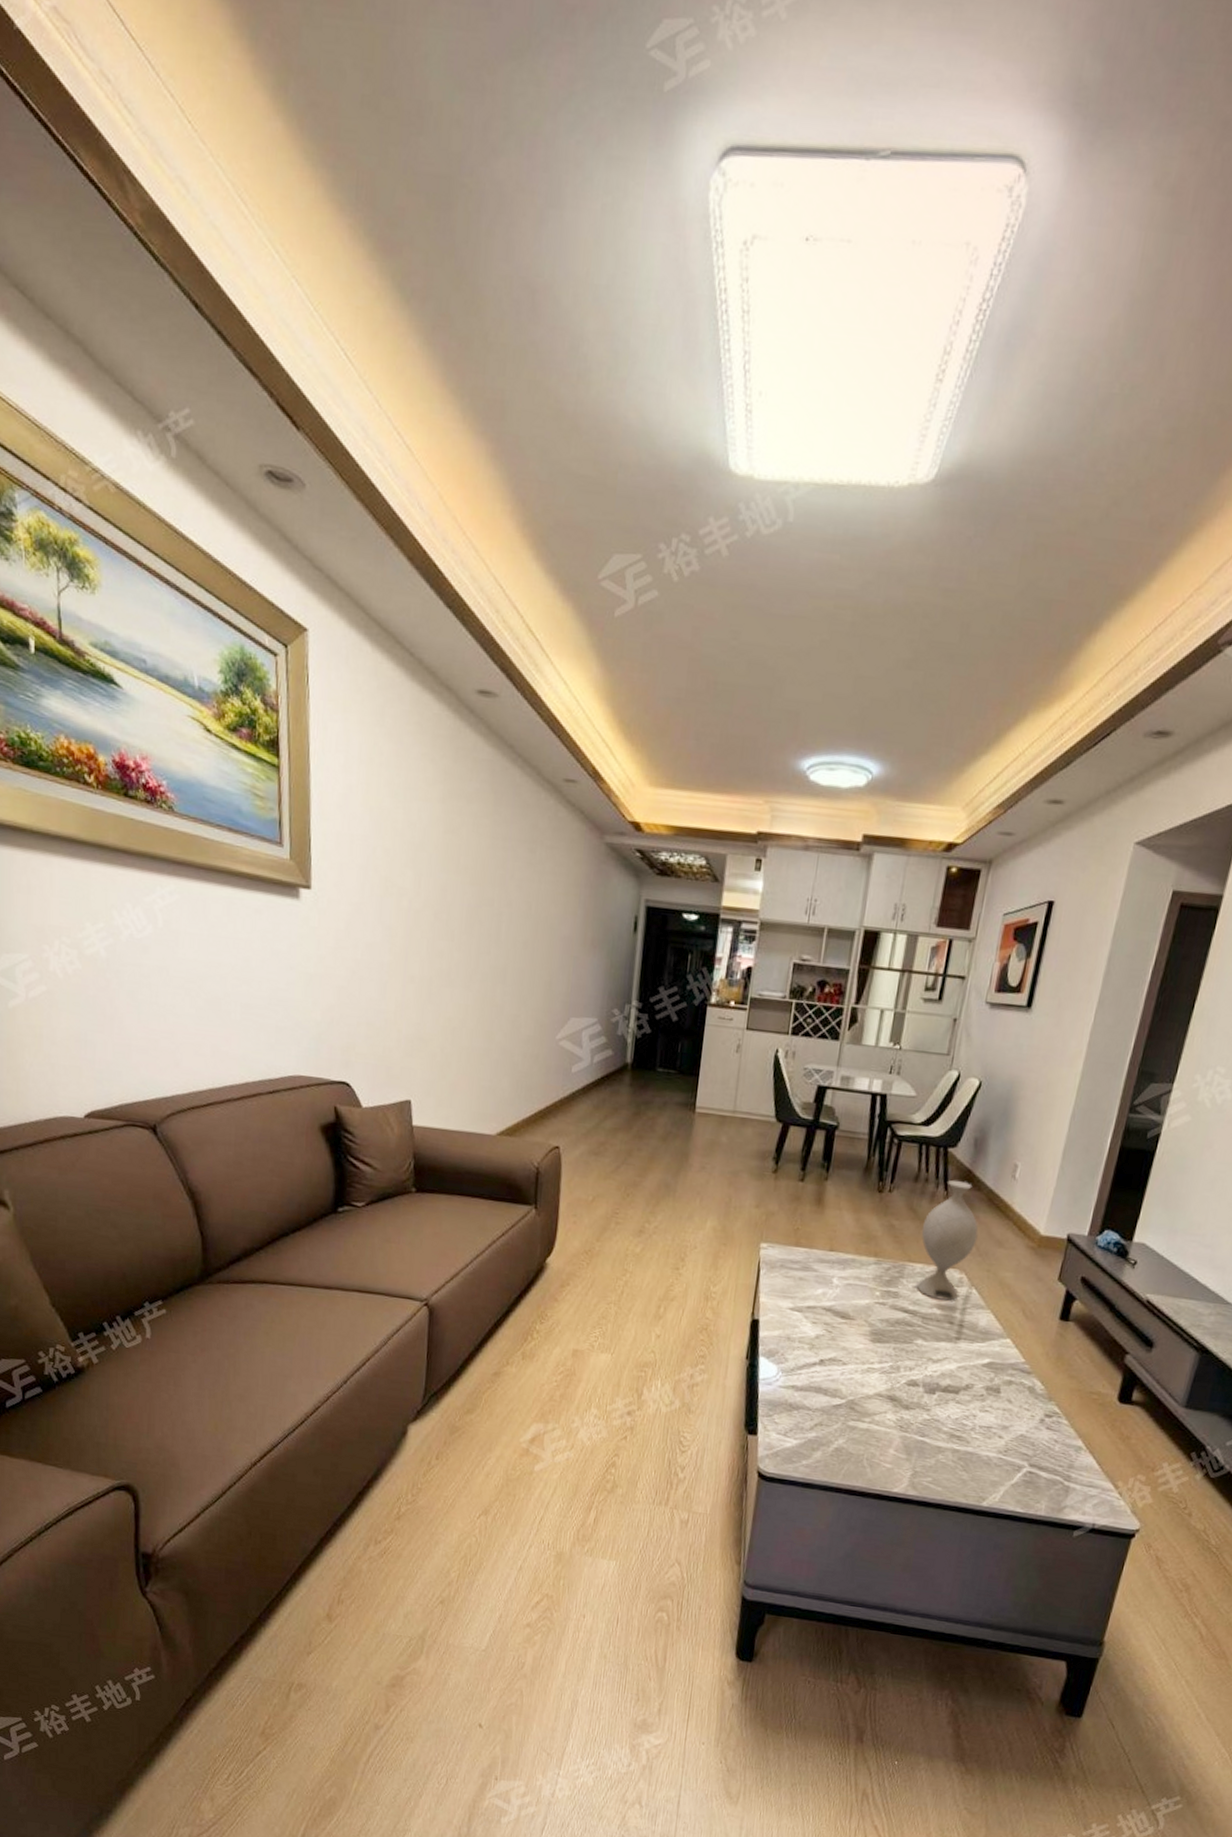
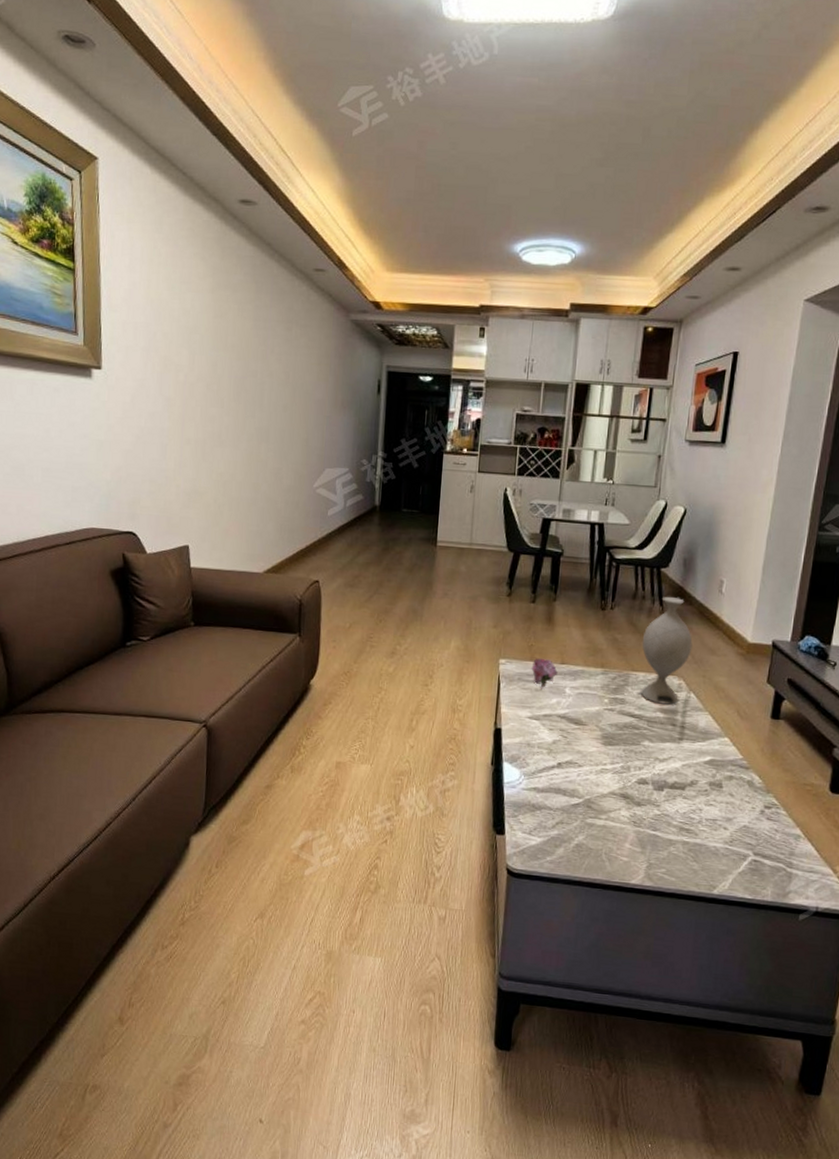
flower: none [795,1244,826,1279] -> present [531,659,558,691]

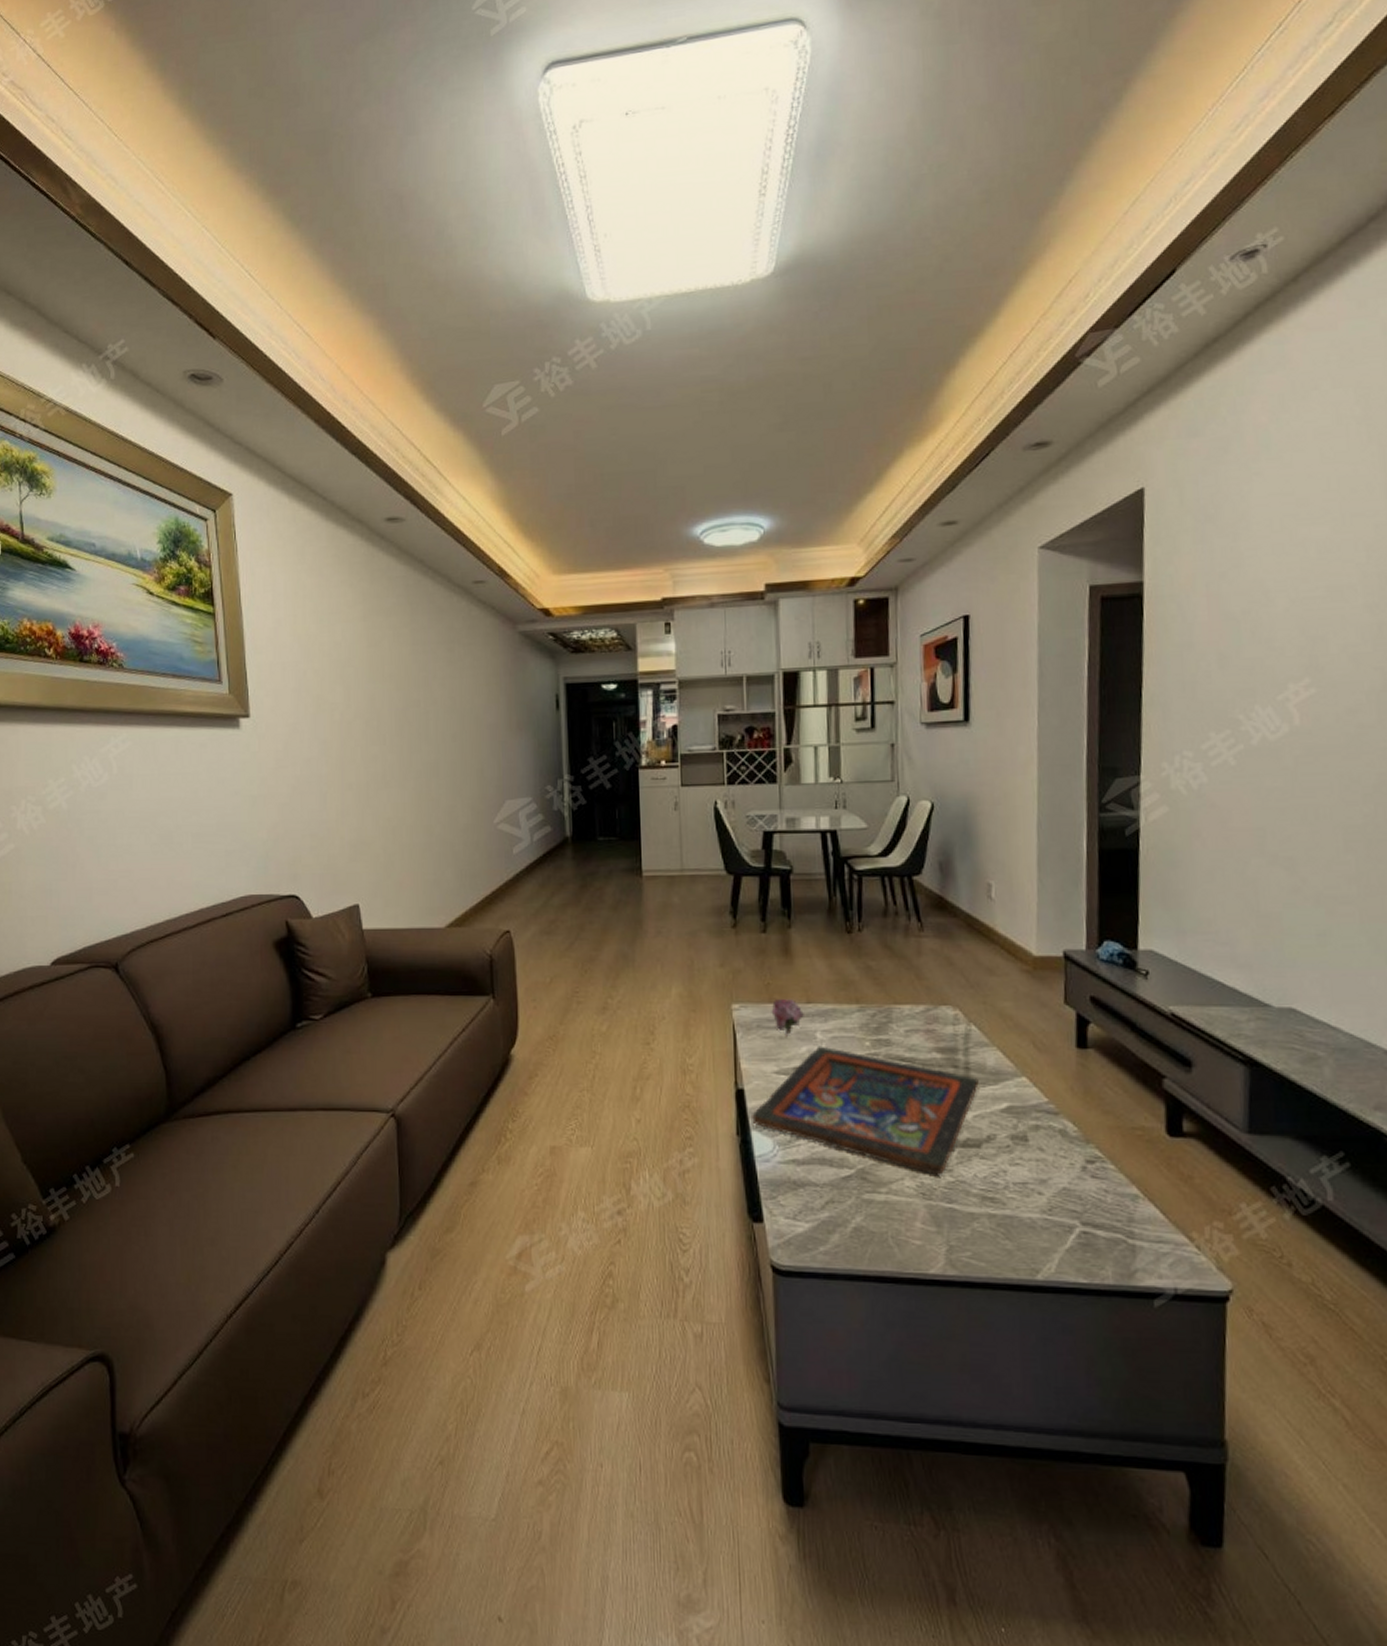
religious icon: none [505,699,691,809] -> present [752,1046,979,1175]
decorative vase: present [640,596,693,705] -> none [901,909,965,1042]

